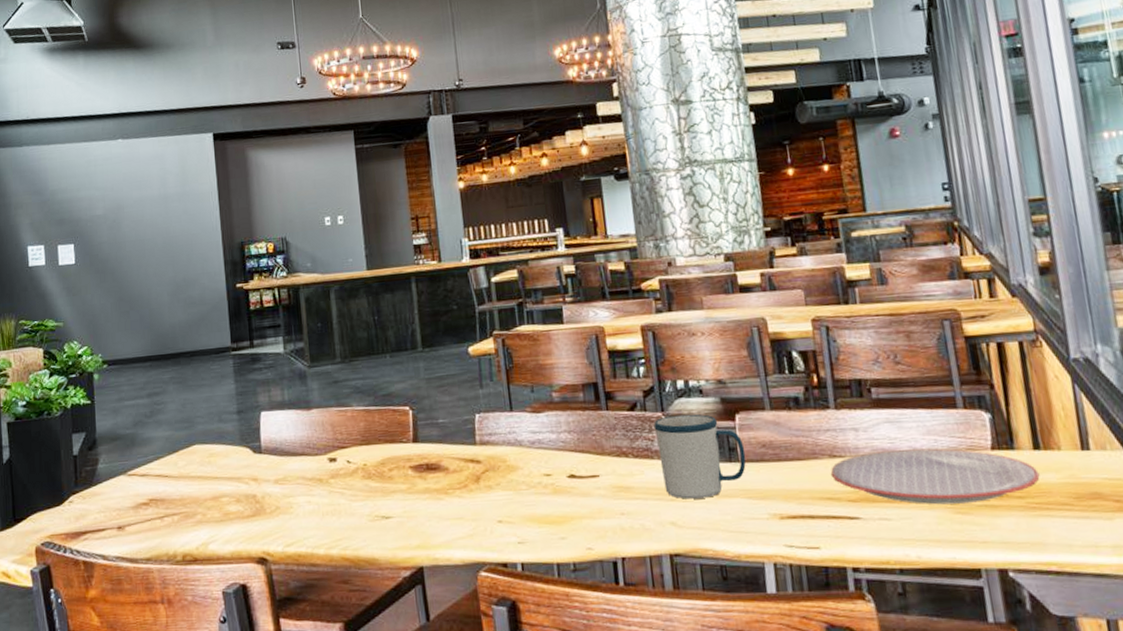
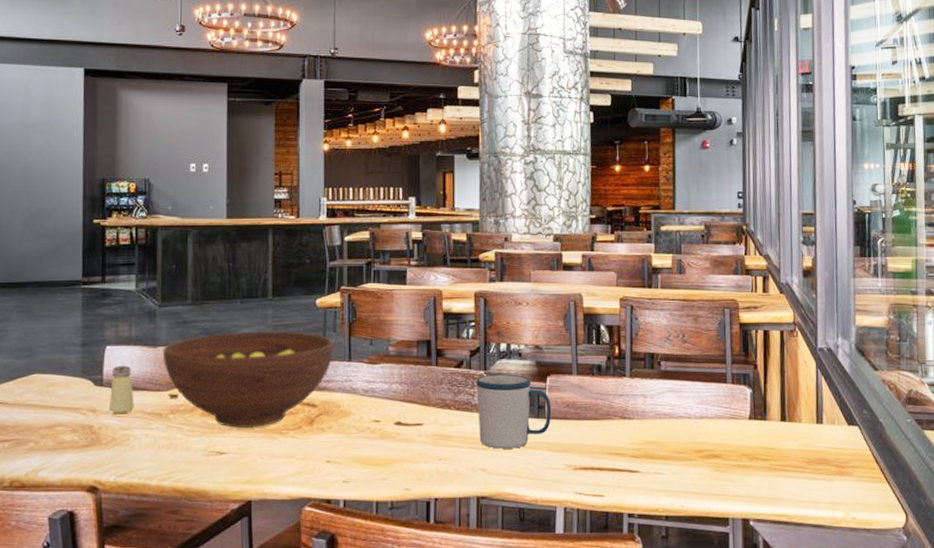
saltshaker: none [269,430,295,482] -> present [109,365,134,415]
fruit bowl: none [317,383,493,490] -> present [162,331,334,428]
plate: present [830,448,1040,505] -> none [620,414,783,463]

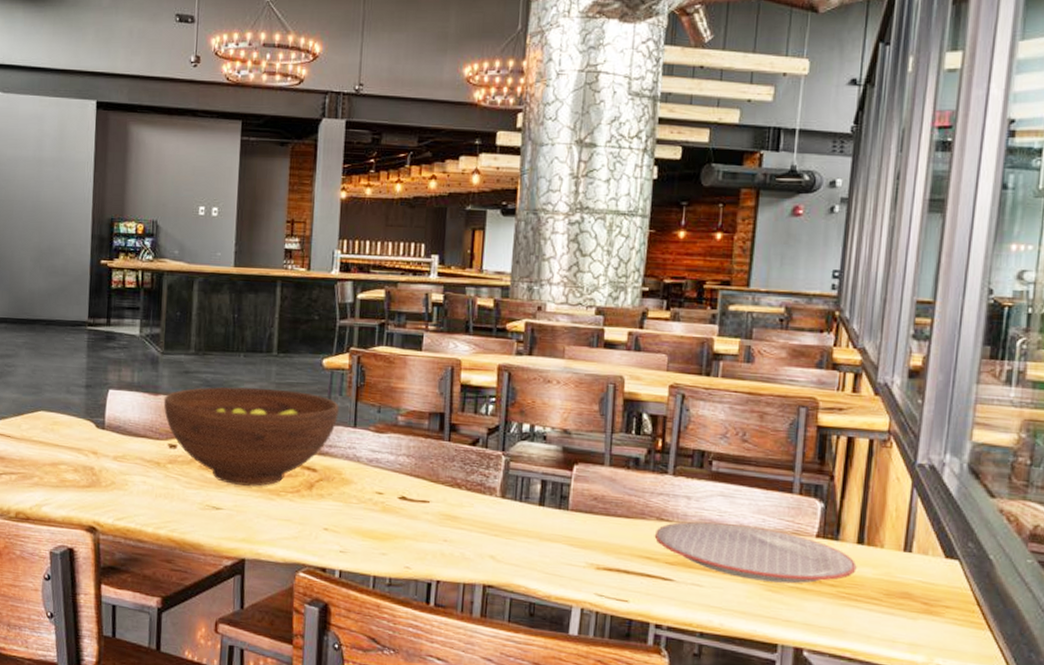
saltshaker: present [109,365,134,415] -> none [110,410,134,459]
mug: present [476,374,552,449] -> none [491,456,577,539]
plate: none [620,414,783,463] -> present [654,521,857,584]

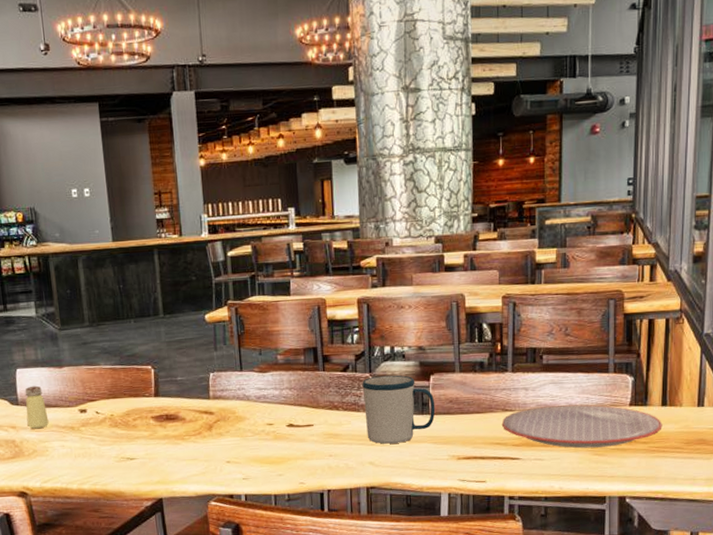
saltshaker: none [110,410,134,459] -> present [25,385,49,429]
fruit bowl: present [163,387,339,486] -> none [68,346,226,436]
mug: none [491,456,577,539] -> present [362,375,436,444]

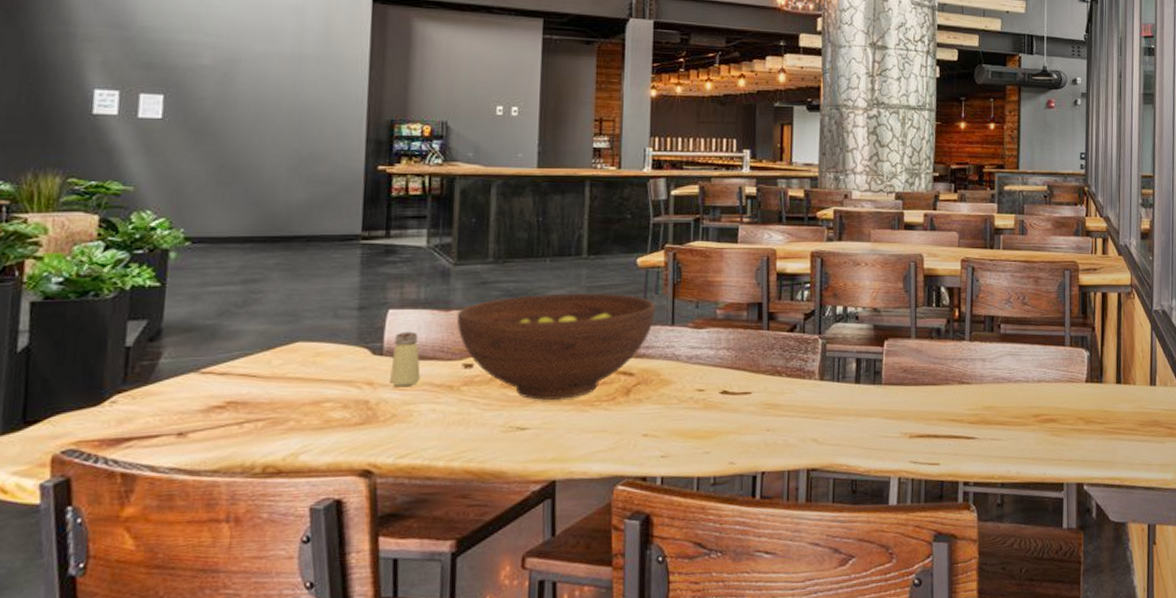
fruit bowl: none [68,346,226,436] -> present [456,293,656,400]
mug: present [362,375,436,444] -> none [810,338,888,418]
plate: present [501,404,662,448] -> none [957,378,1118,428]

